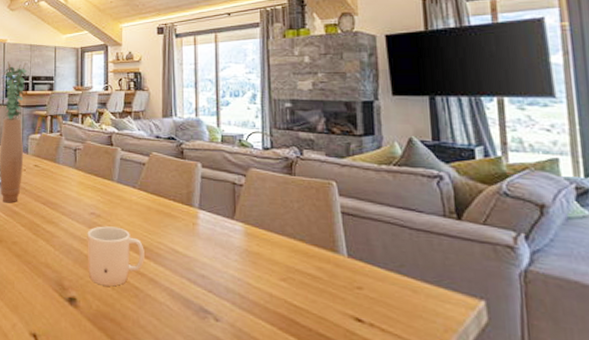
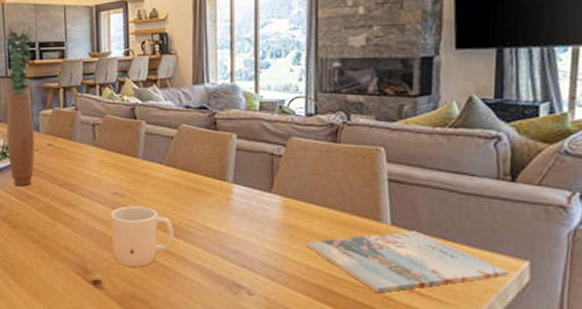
magazine: none [269,263,466,326] -> present [307,230,509,293]

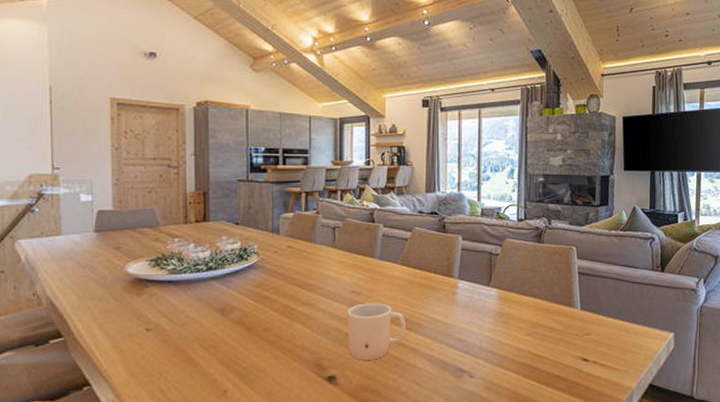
vase: present [5,25,35,187] -> none [245,131,277,288]
magazine: present [307,230,509,293] -> none [517,313,661,367]

